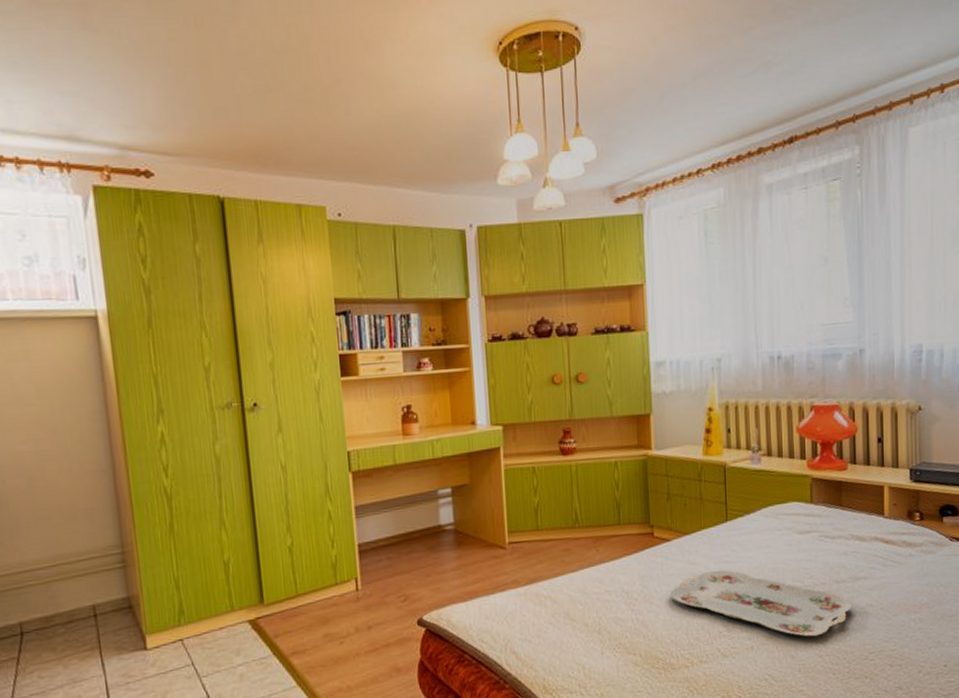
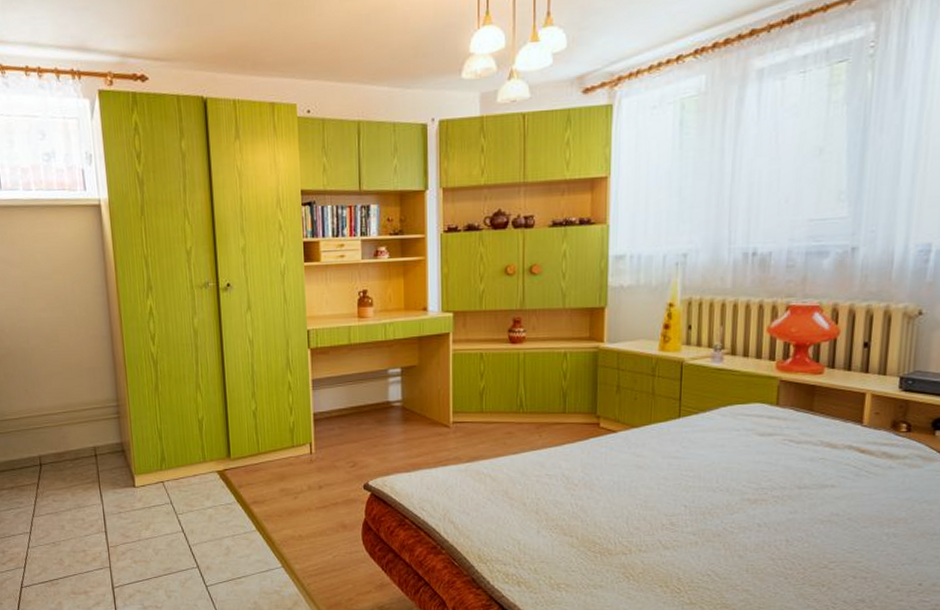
serving tray: present [669,570,853,637] -> none [612,464,815,539]

